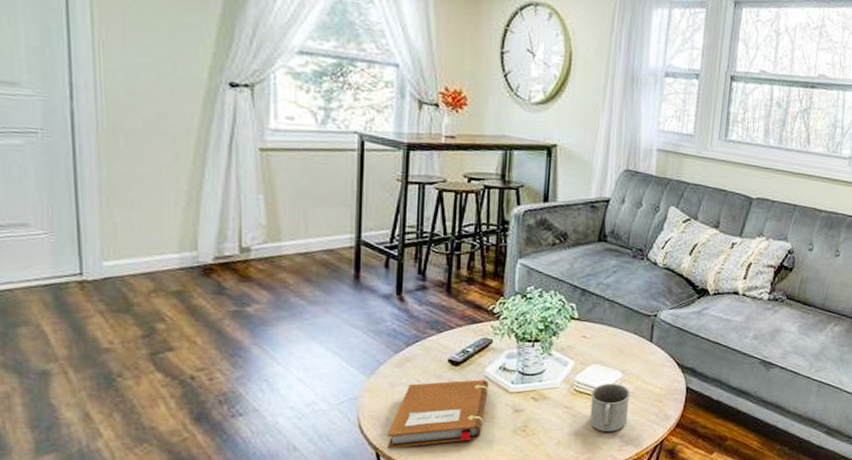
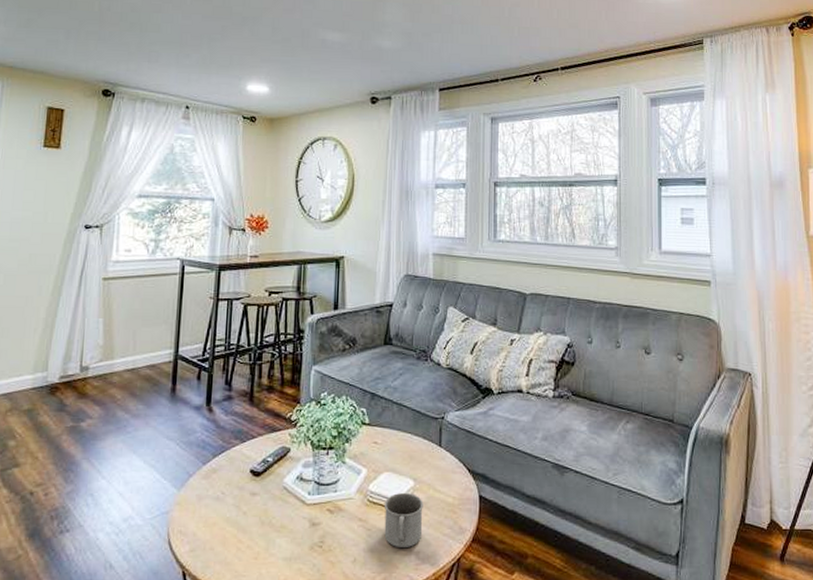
notebook: present [387,379,489,449] -> none [193,491,287,567]

